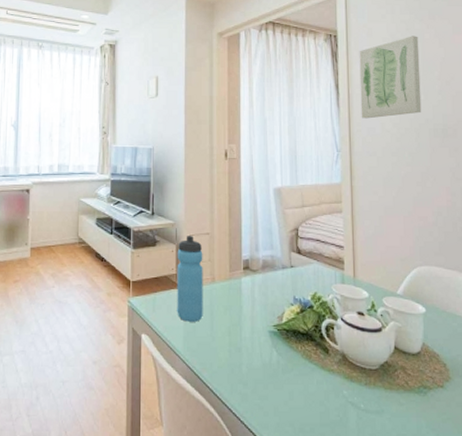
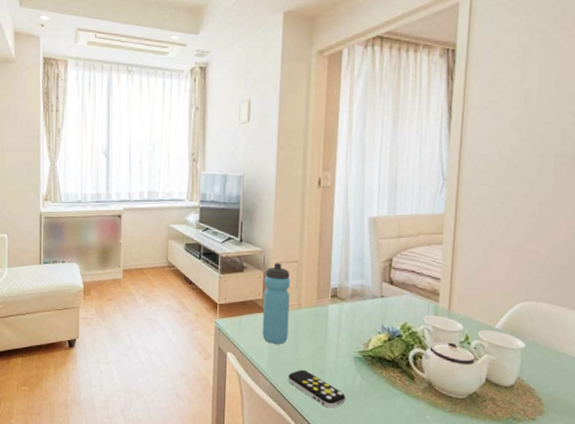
remote control: none [205,348,264,390] -> present [287,369,346,408]
wall art: present [359,36,422,119] -> none [475,47,557,144]

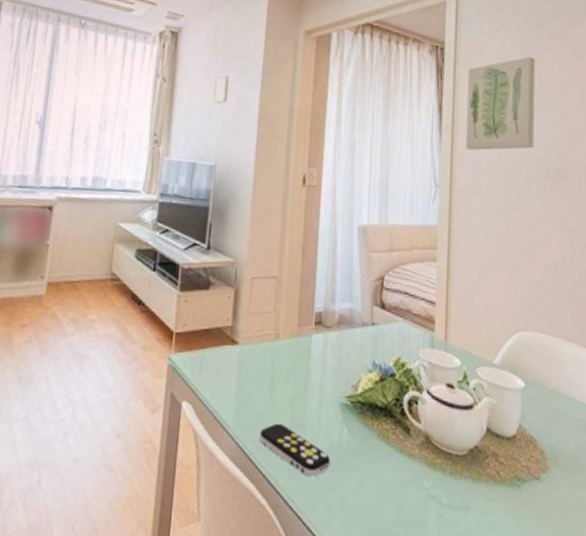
water bottle: present [262,263,291,344] -> none [229,278,267,388]
wall art: none [475,47,557,144] -> present [465,56,536,151]

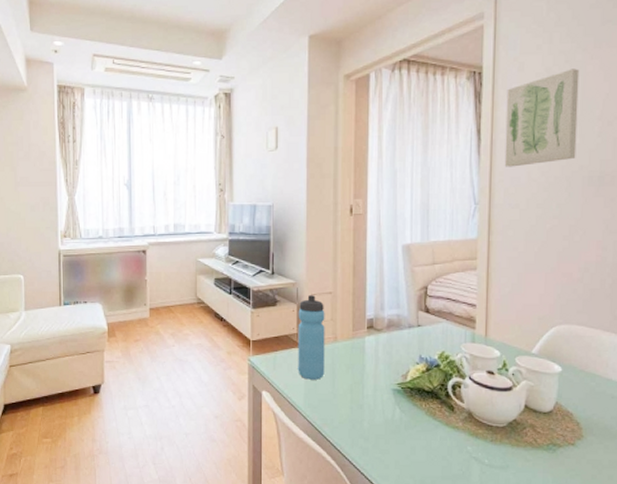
water bottle: none [229,278,267,388] -> present [298,295,325,380]
remote control: present [259,423,331,477] -> none [325,405,386,444]

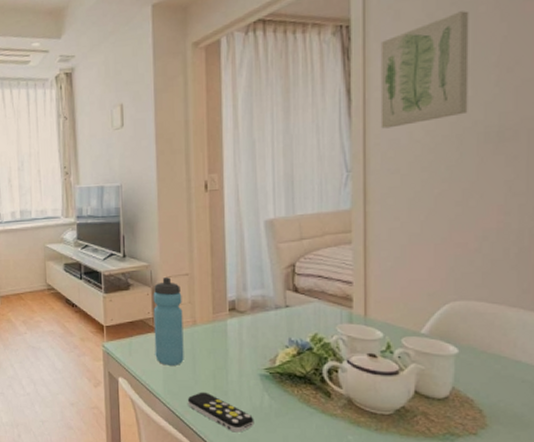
remote control: none [325,405,386,444] -> present [187,392,254,433]

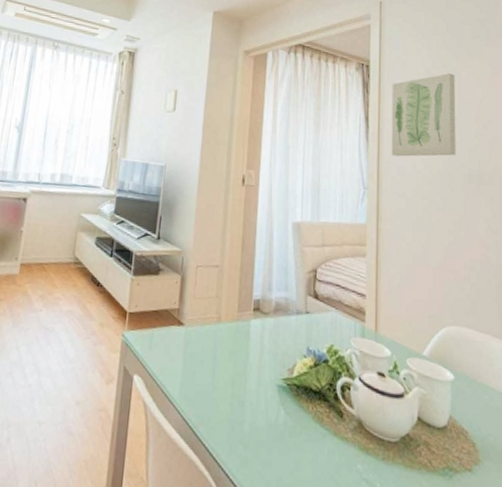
water bottle: present [153,277,184,365] -> none [175,266,210,367]
remote control: present [187,392,254,433] -> none [202,400,269,453]

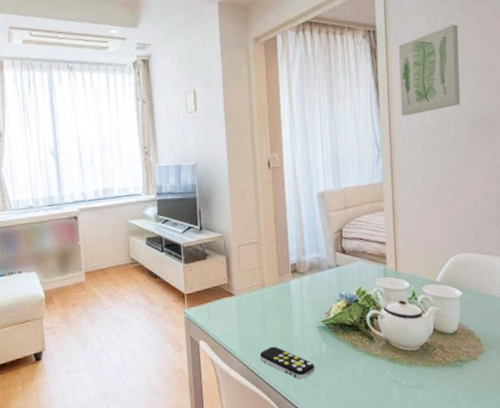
remote control: none [202,400,269,453] -> present [259,346,315,380]

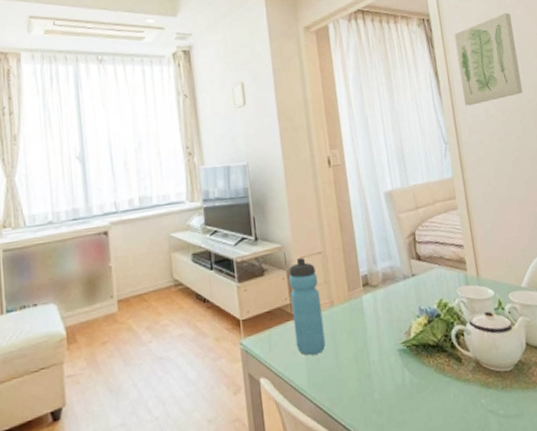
water bottle: none [227,246,256,326] -> present [288,258,326,356]
remote control: present [259,346,315,380] -> none [333,378,400,419]

